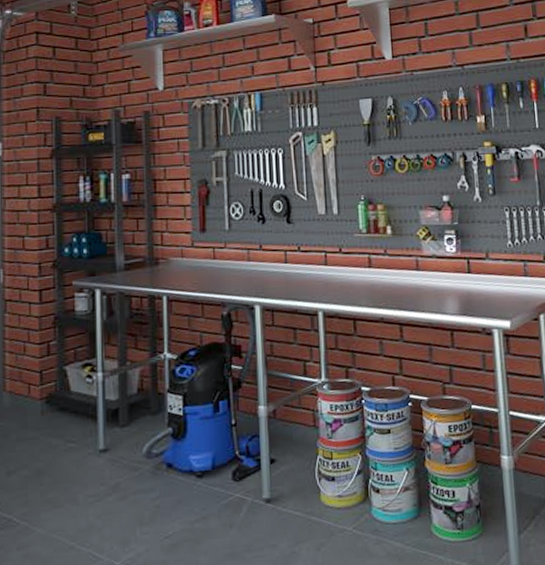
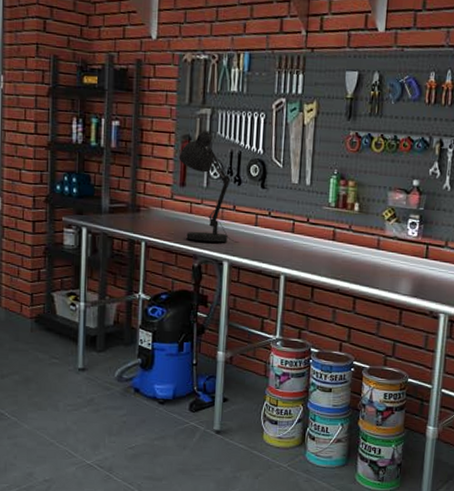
desk lamp: none [196,171,271,288] -> present [179,130,240,243]

